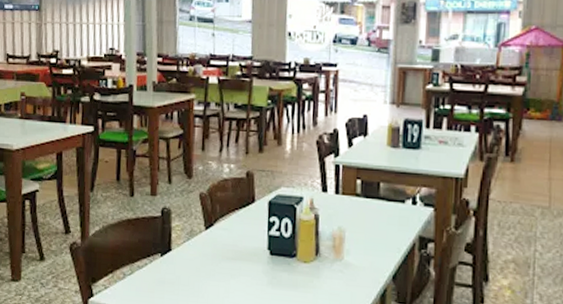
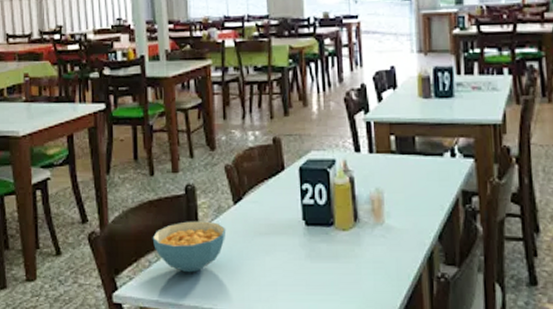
cereal bowl: none [128,241,197,288] -> present [152,221,226,273]

